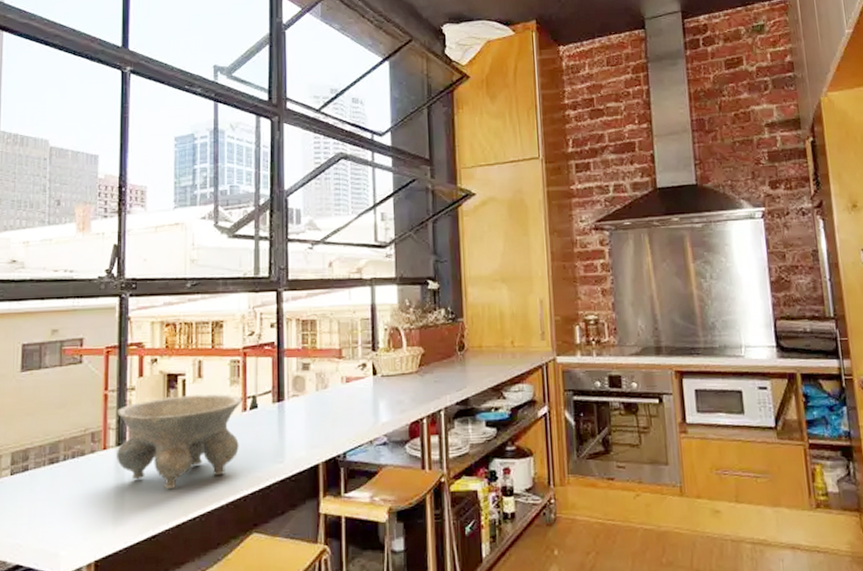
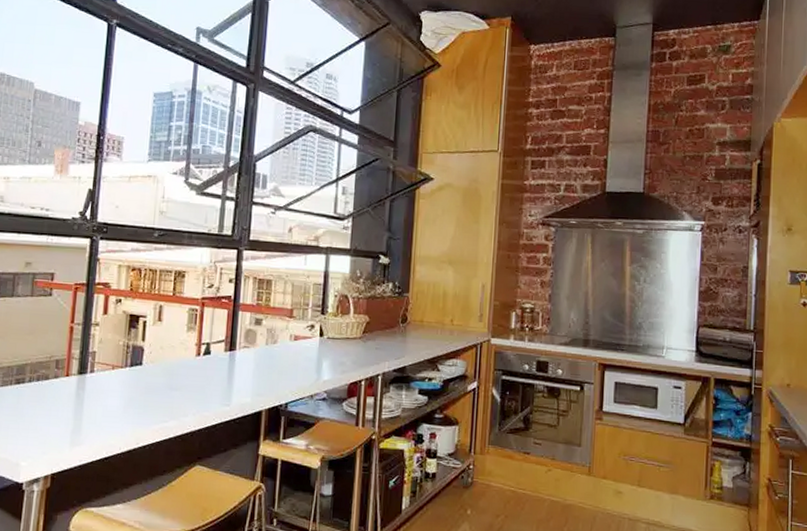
bowl: present [117,394,243,489] -> none [78,335,198,418]

